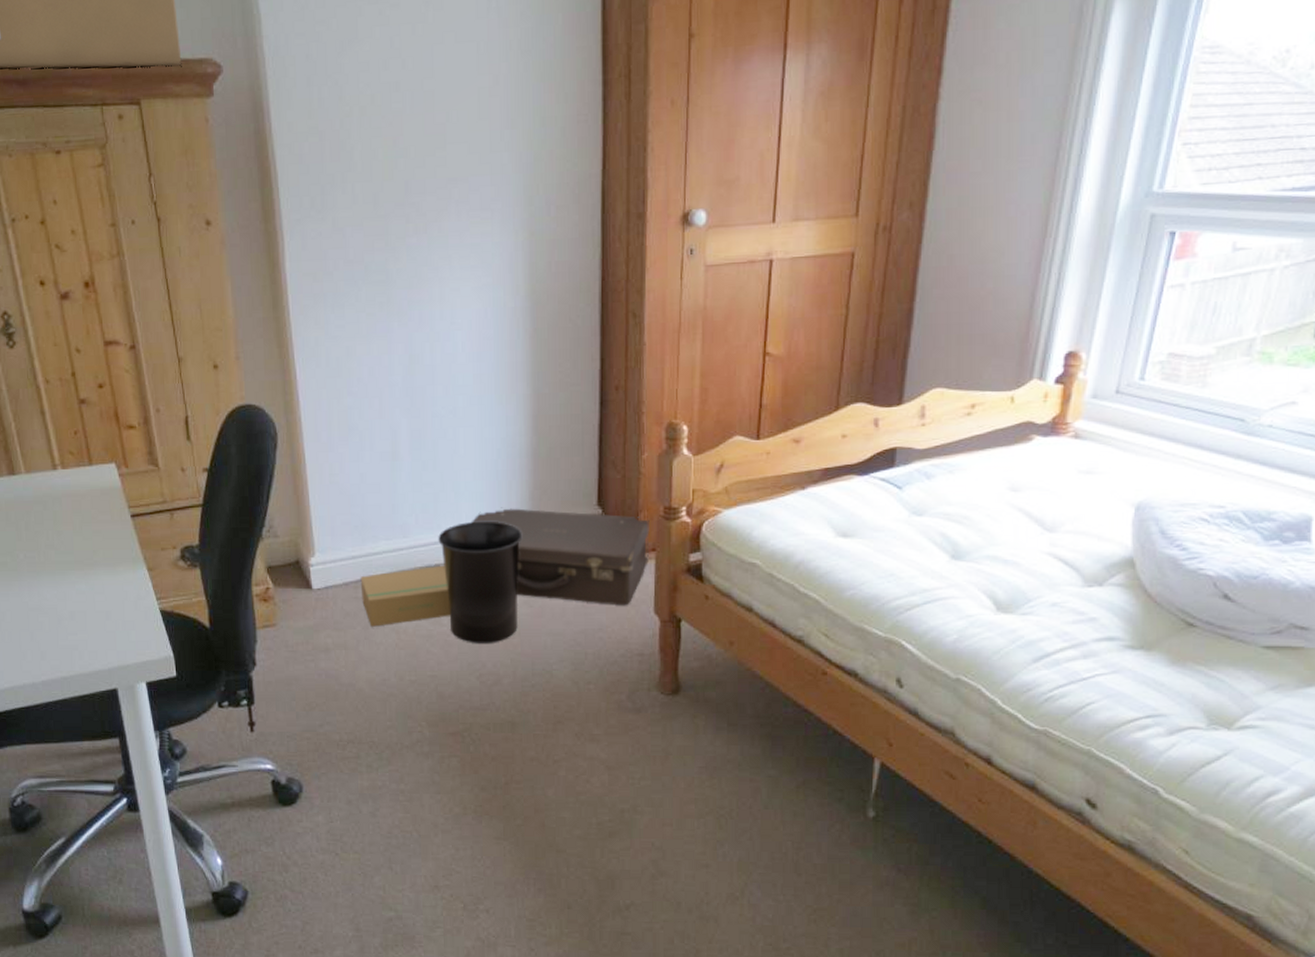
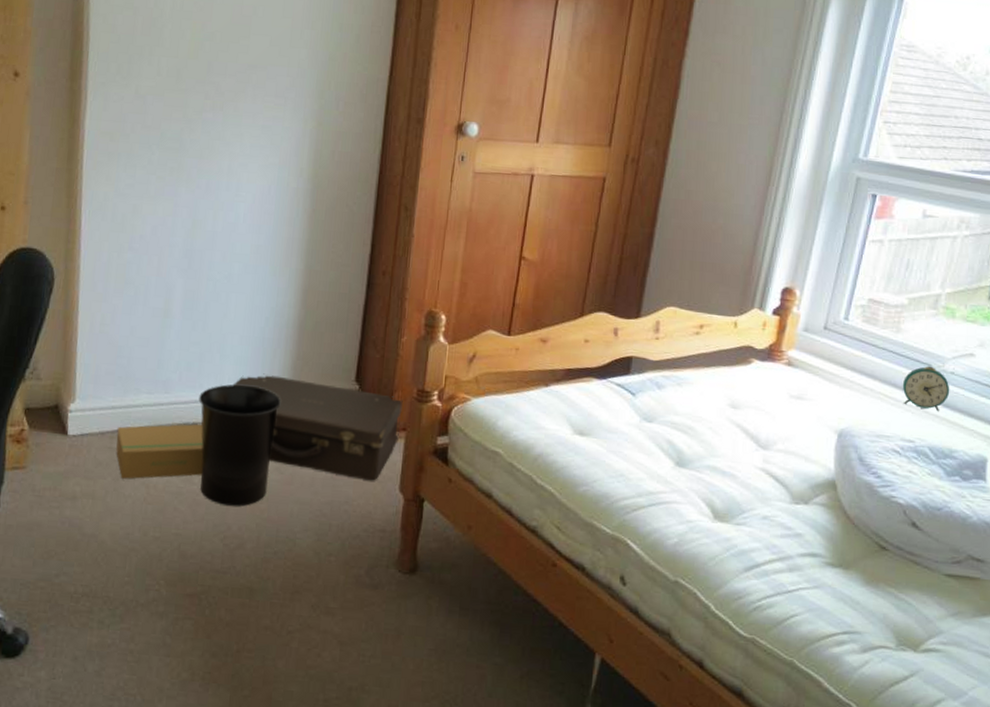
alarm clock: none [1210,421,1268,471] -> present [902,366,950,412]

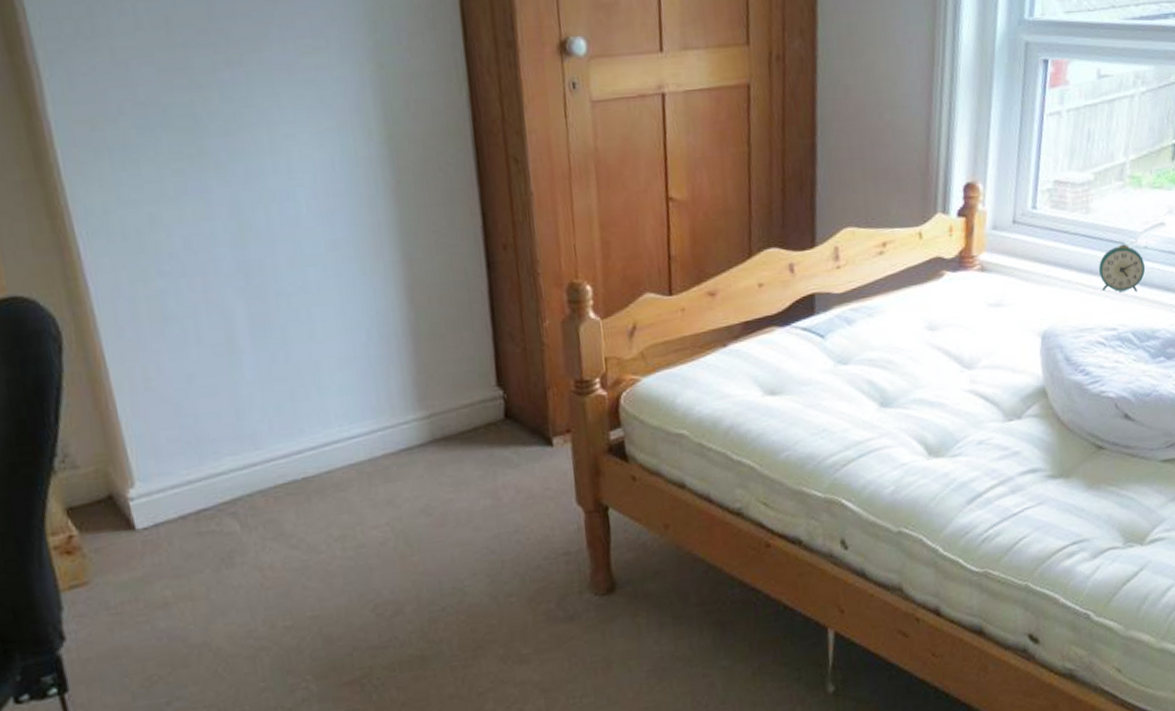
box: present [116,424,203,479] -> none [202,478,329,567]
waste bin: present [199,384,281,506] -> none [301,417,416,569]
suitcase: present [232,373,403,481] -> none [342,395,564,504]

